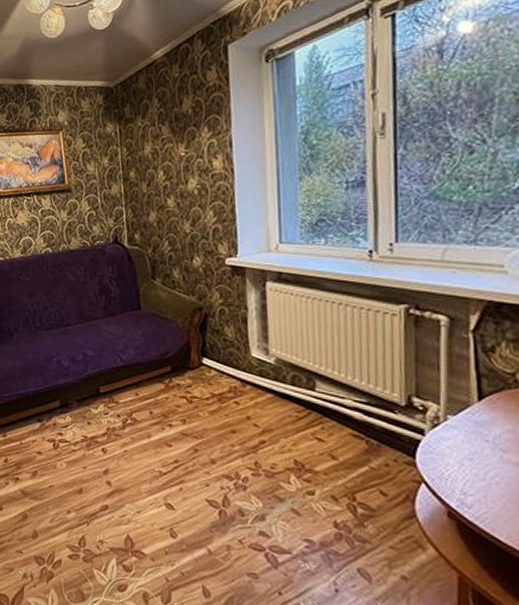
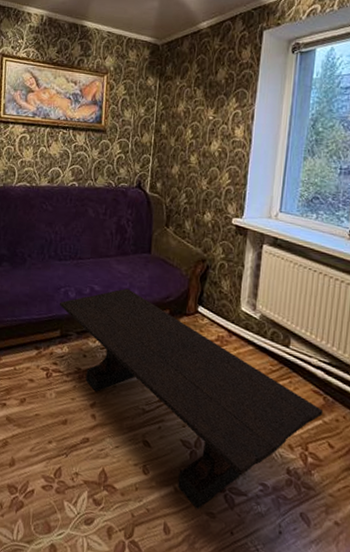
coffee table: none [53,349,369,572] -> present [59,288,324,510]

